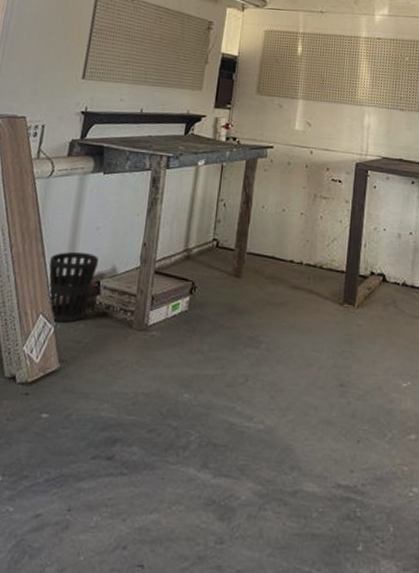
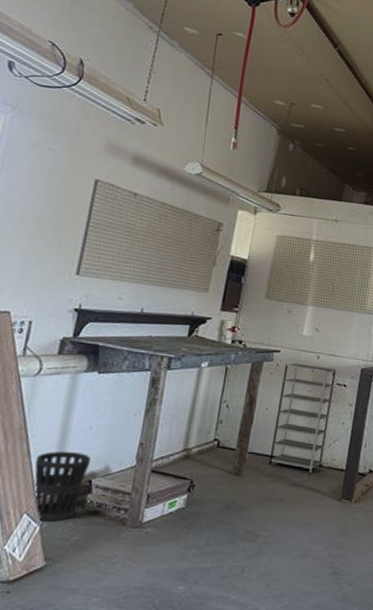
shelving unit: none [267,158,330,277] -> present [268,362,336,475]

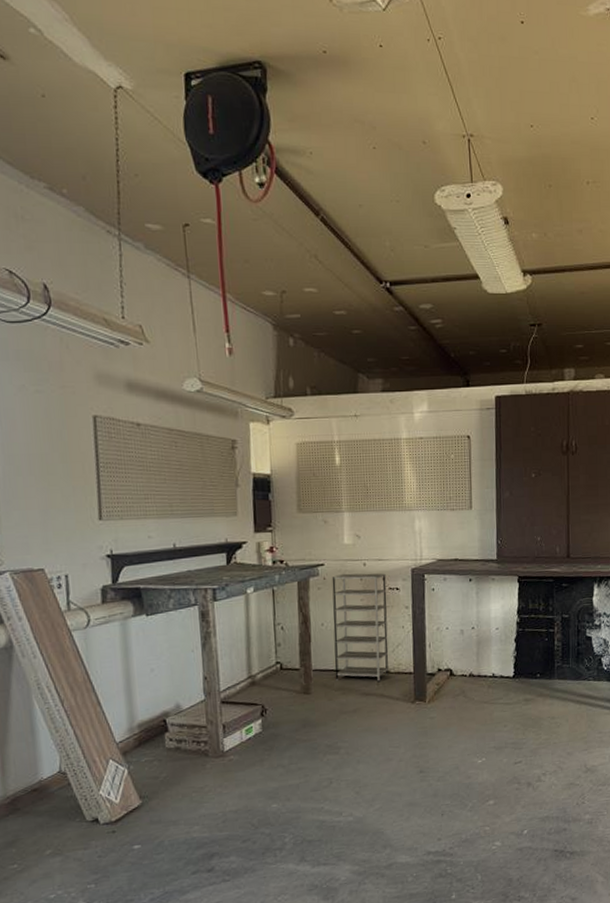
wastebasket: present [34,451,92,522] -> none [107,695,161,764]

